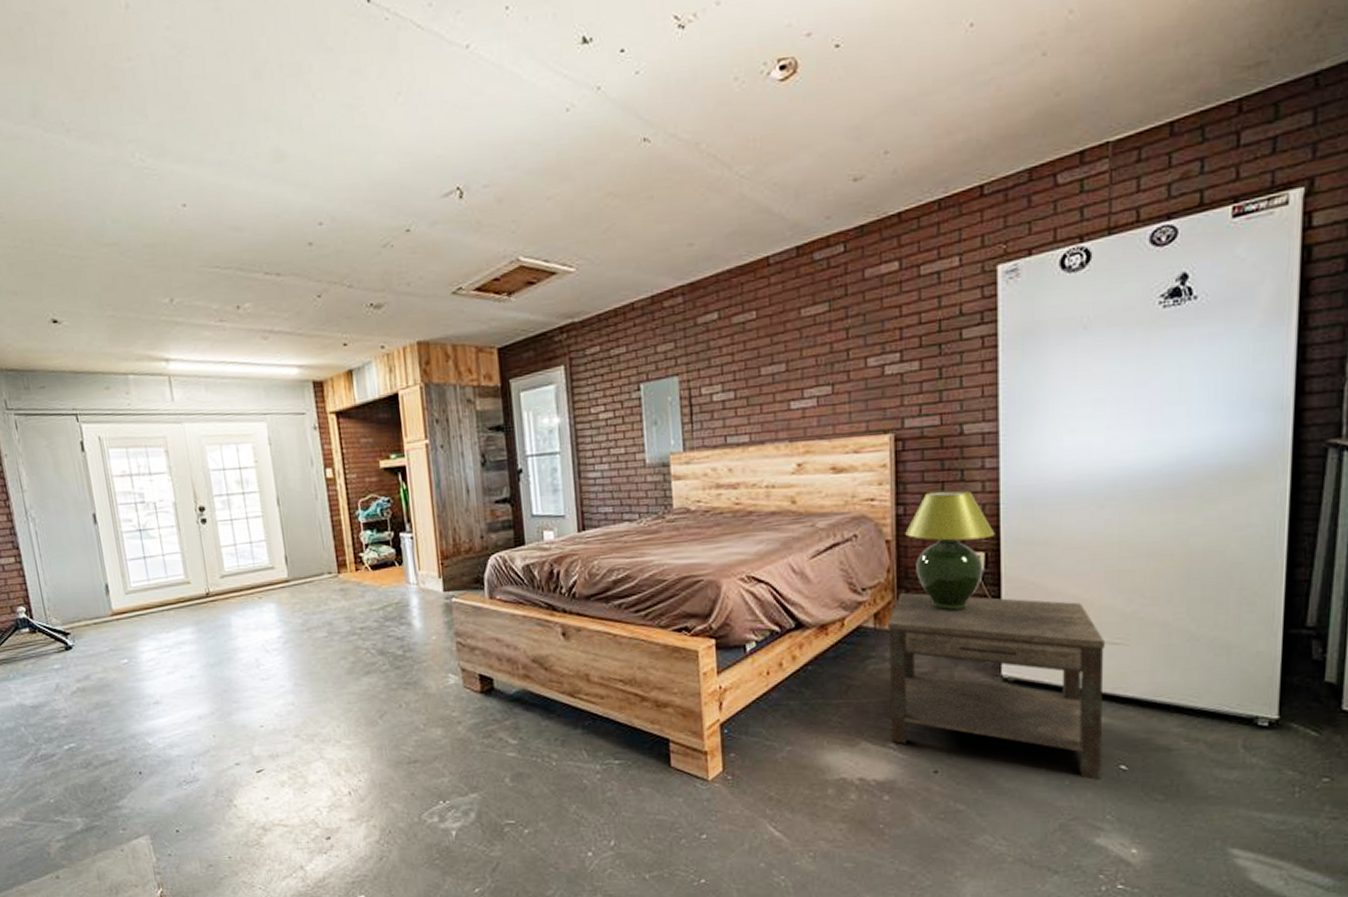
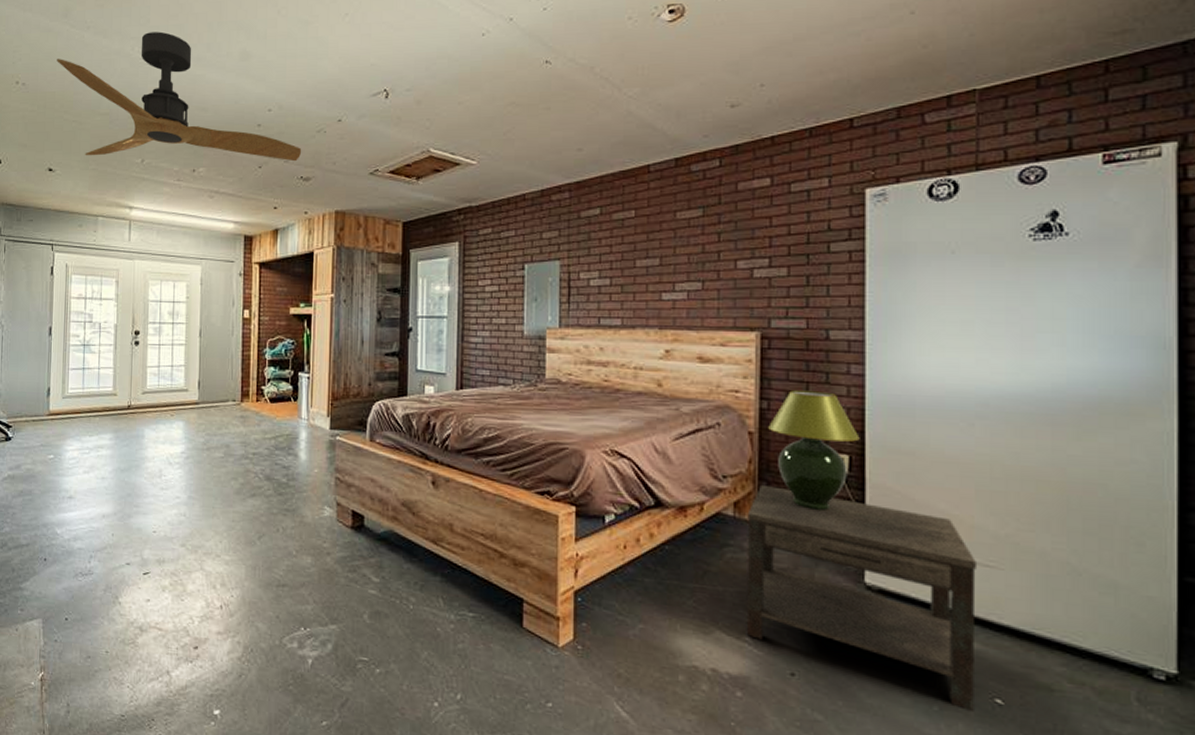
ceiling fan: none [34,130,368,300] -> present [57,31,302,162]

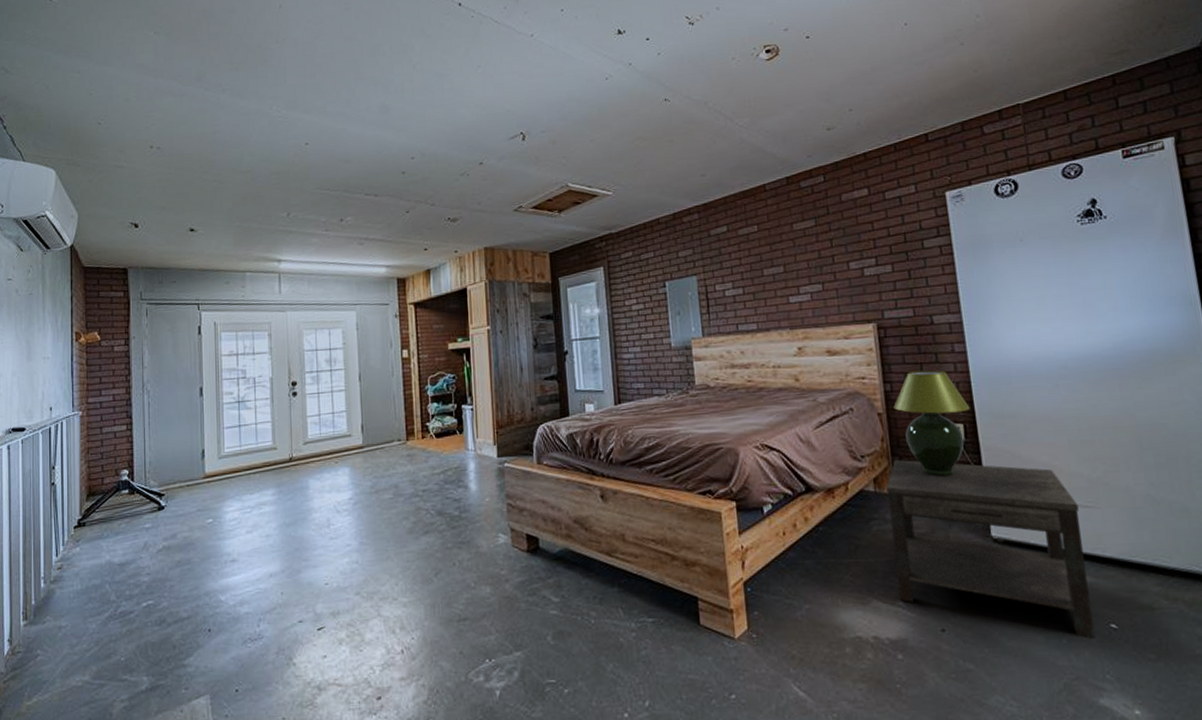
ceiling fan: present [57,31,302,162] -> none [192,90,447,214]

